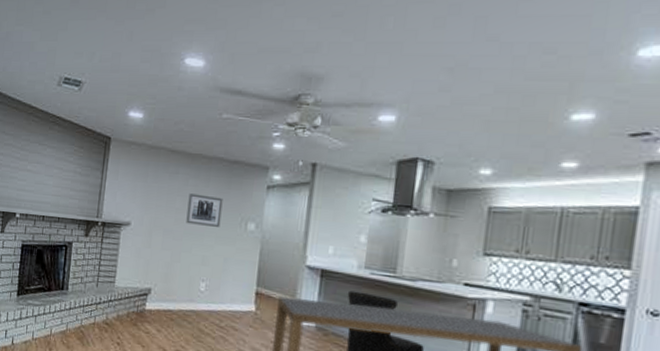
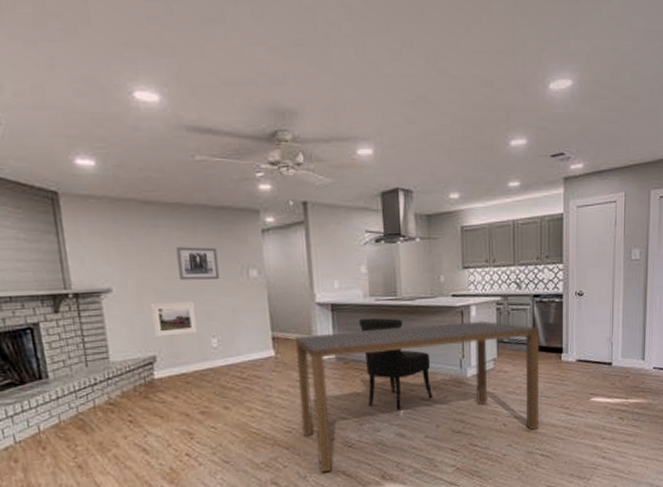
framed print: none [155,240,194,274] -> present [151,301,198,337]

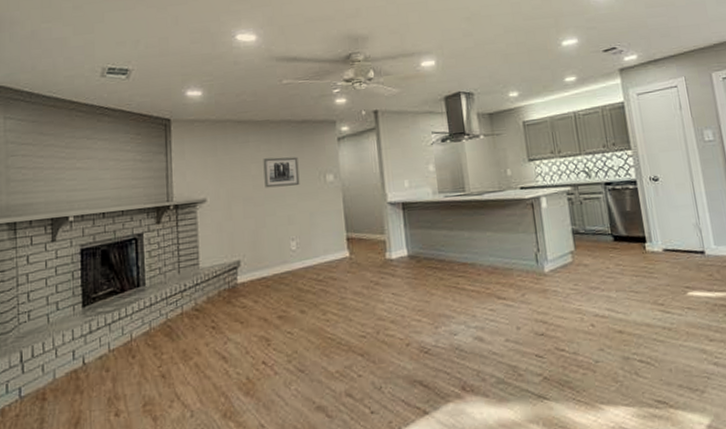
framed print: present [151,301,198,337] -> none [239,206,279,242]
dining table: present [296,321,540,473] -> none [369,212,632,383]
dining chair: present [358,318,433,411] -> none [429,214,511,312]

